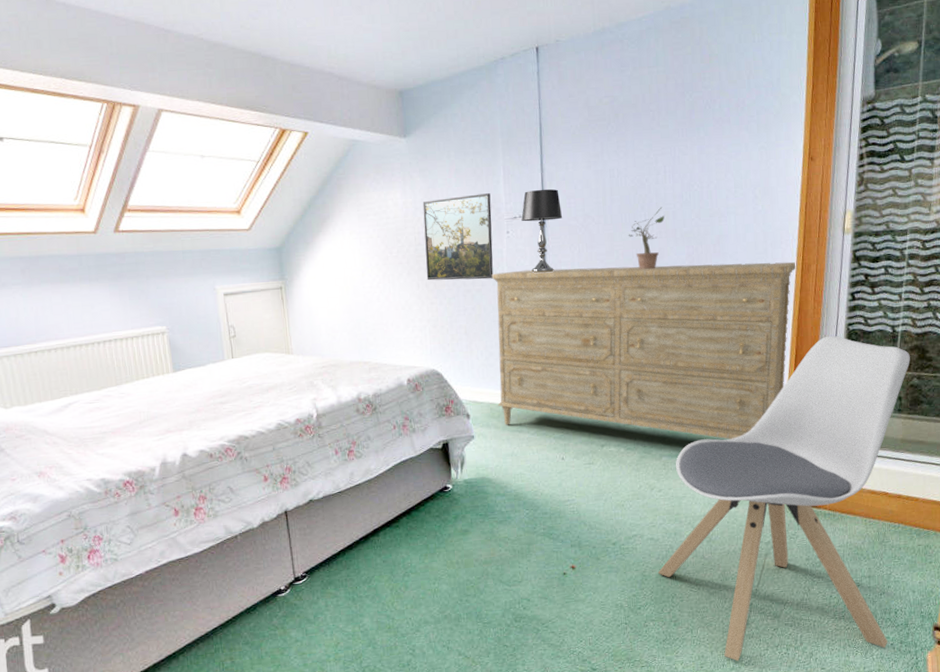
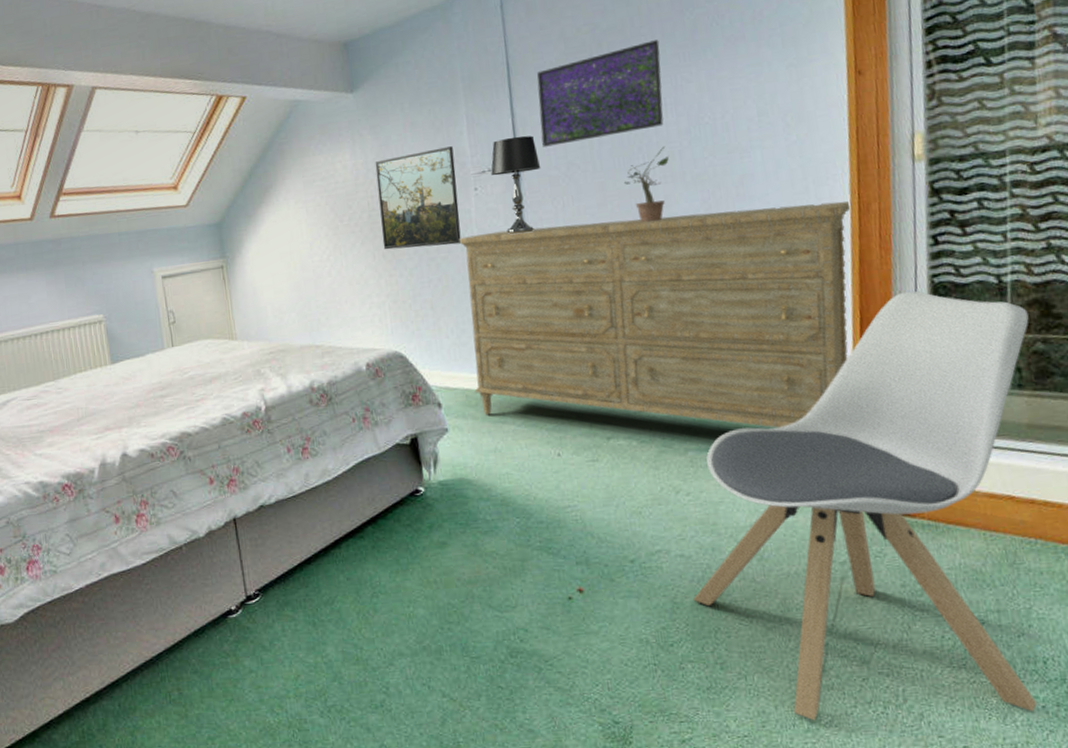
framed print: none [564,116,664,200] -> present [537,39,664,147]

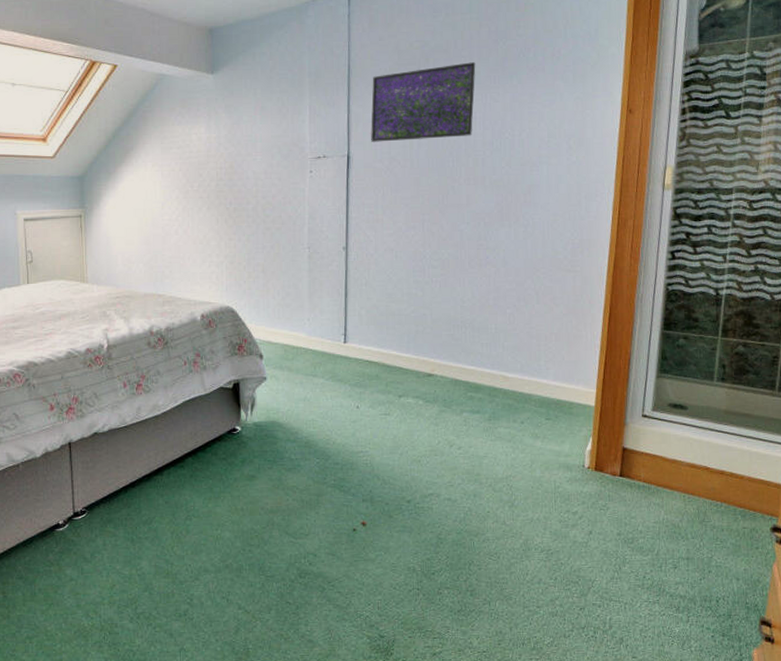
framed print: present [375,146,461,250] -> none [226,132,296,218]
dresser: present [459,201,853,428] -> none [292,210,613,398]
table lamp: present [491,135,541,234] -> none [325,130,368,214]
potted plant: present [623,146,669,223] -> none [434,153,473,217]
chair: present [692,291,1037,721] -> none [454,295,735,641]

